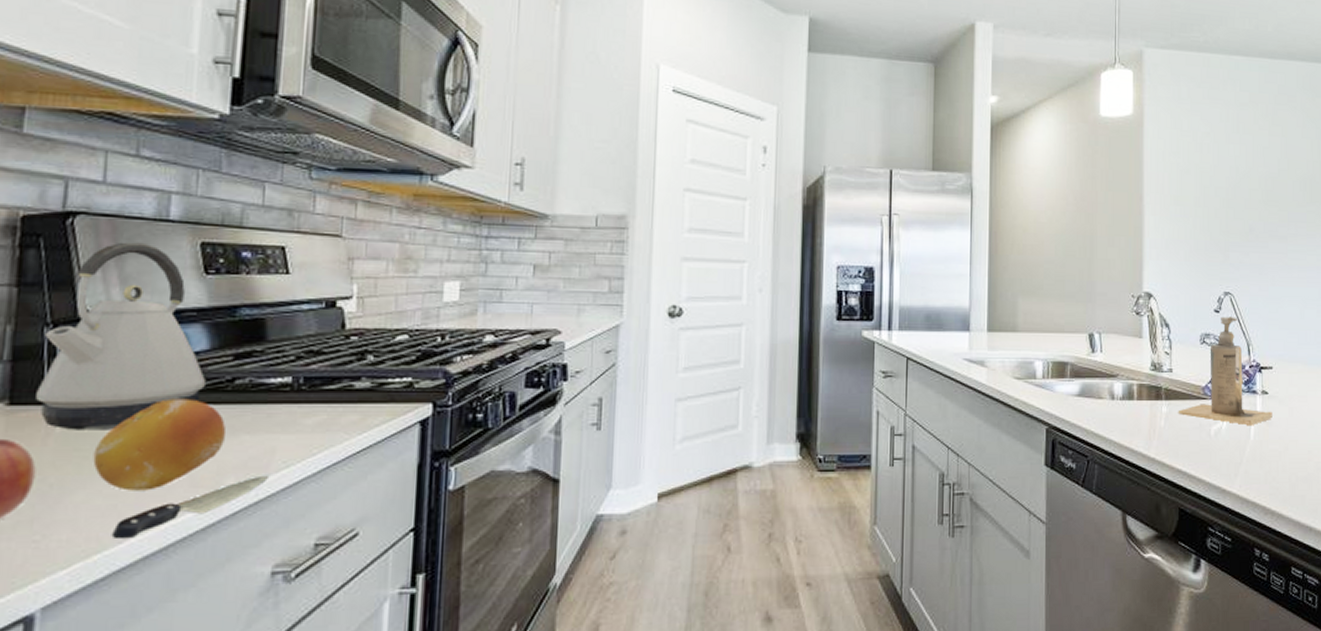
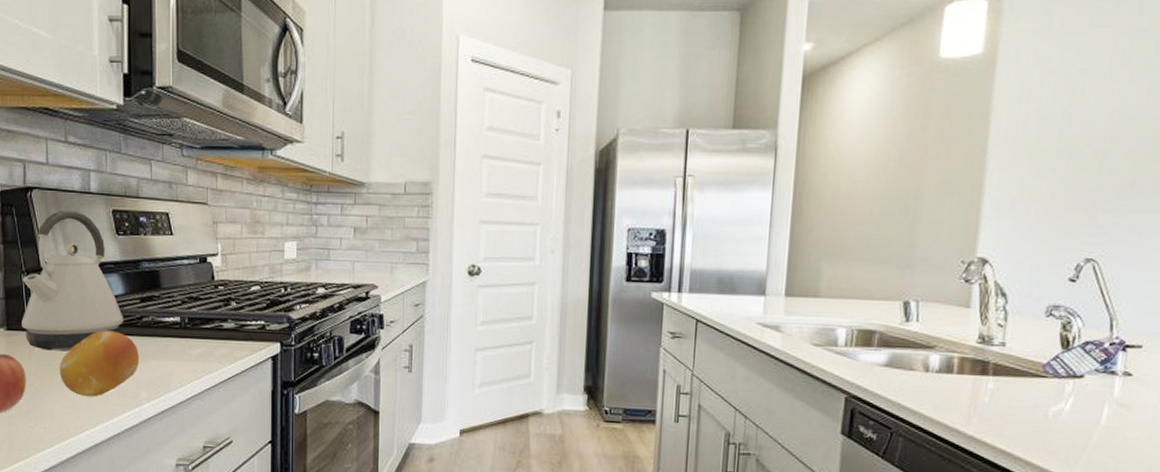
kitchen knife: present [111,475,270,540] -> none [75,391,170,431]
soap dispenser: present [1178,316,1273,426] -> none [1007,286,1135,410]

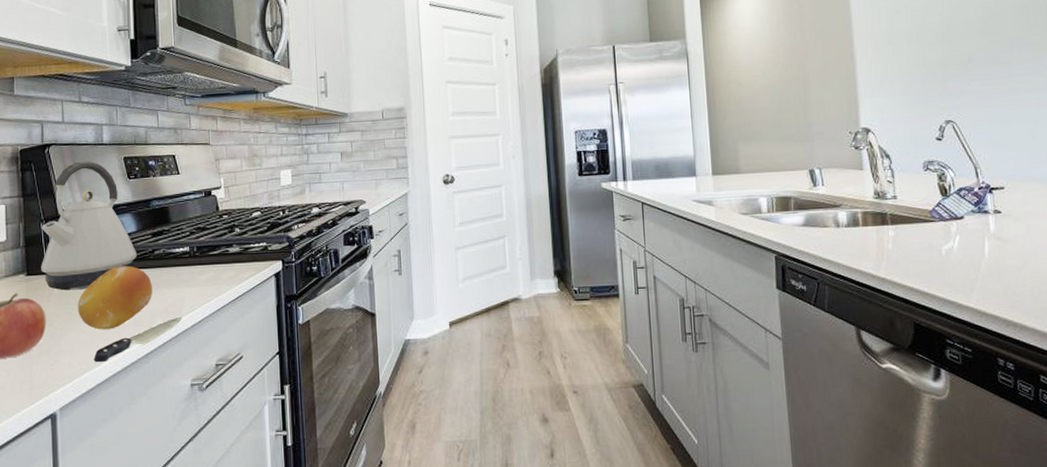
kitchen knife: none [75,391,170,431] -> present [93,317,183,363]

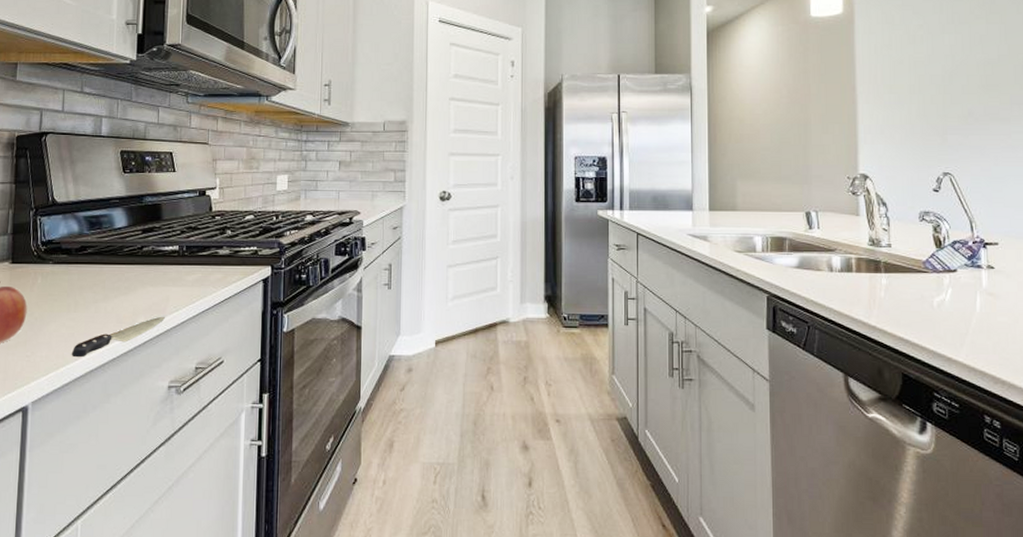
kettle: present [41,161,137,291] -> none [26,152,125,282]
fruit: present [77,266,153,330] -> none [59,260,139,324]

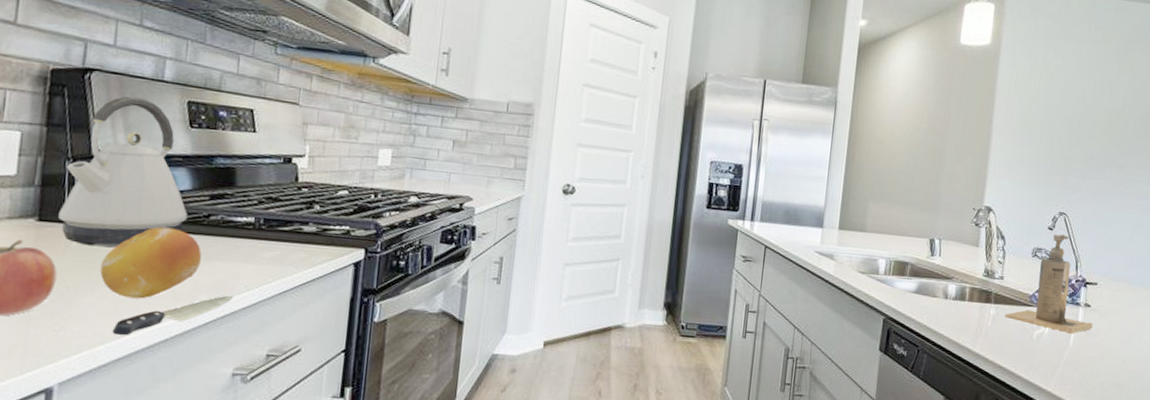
kettle: none [26,152,125,282] -> present [58,96,187,248]
fruit: none [59,260,139,324] -> present [100,227,202,299]
soap dispenser: none [898,195,1000,299] -> present [1004,234,1093,334]

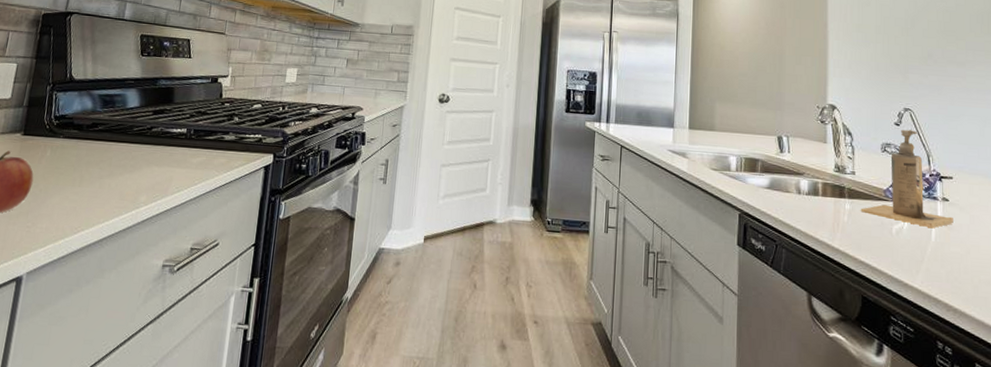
kettle: present [58,96,187,248] -> none [38,32,135,156]
fruit: present [100,227,202,299] -> none [65,138,144,200]
kitchen knife: present [112,295,234,336] -> none [71,196,167,232]

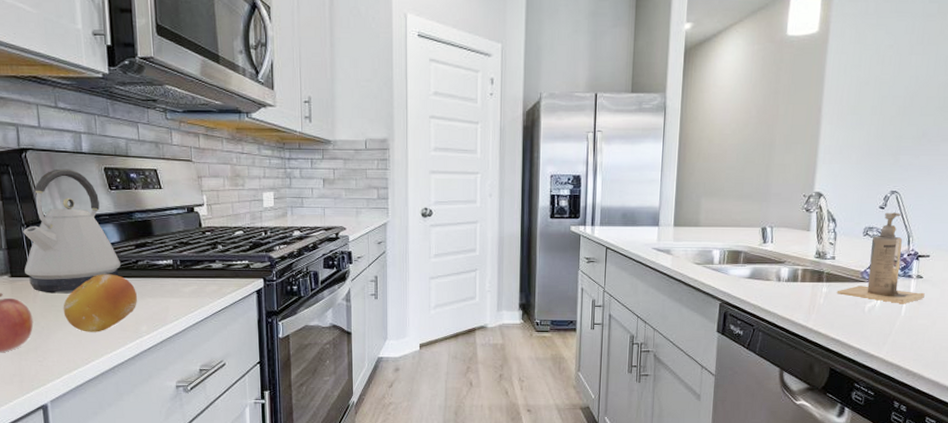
kettle: none [38,32,135,156] -> present [23,168,121,294]
fruit: none [65,138,144,200] -> present [63,274,138,332]

